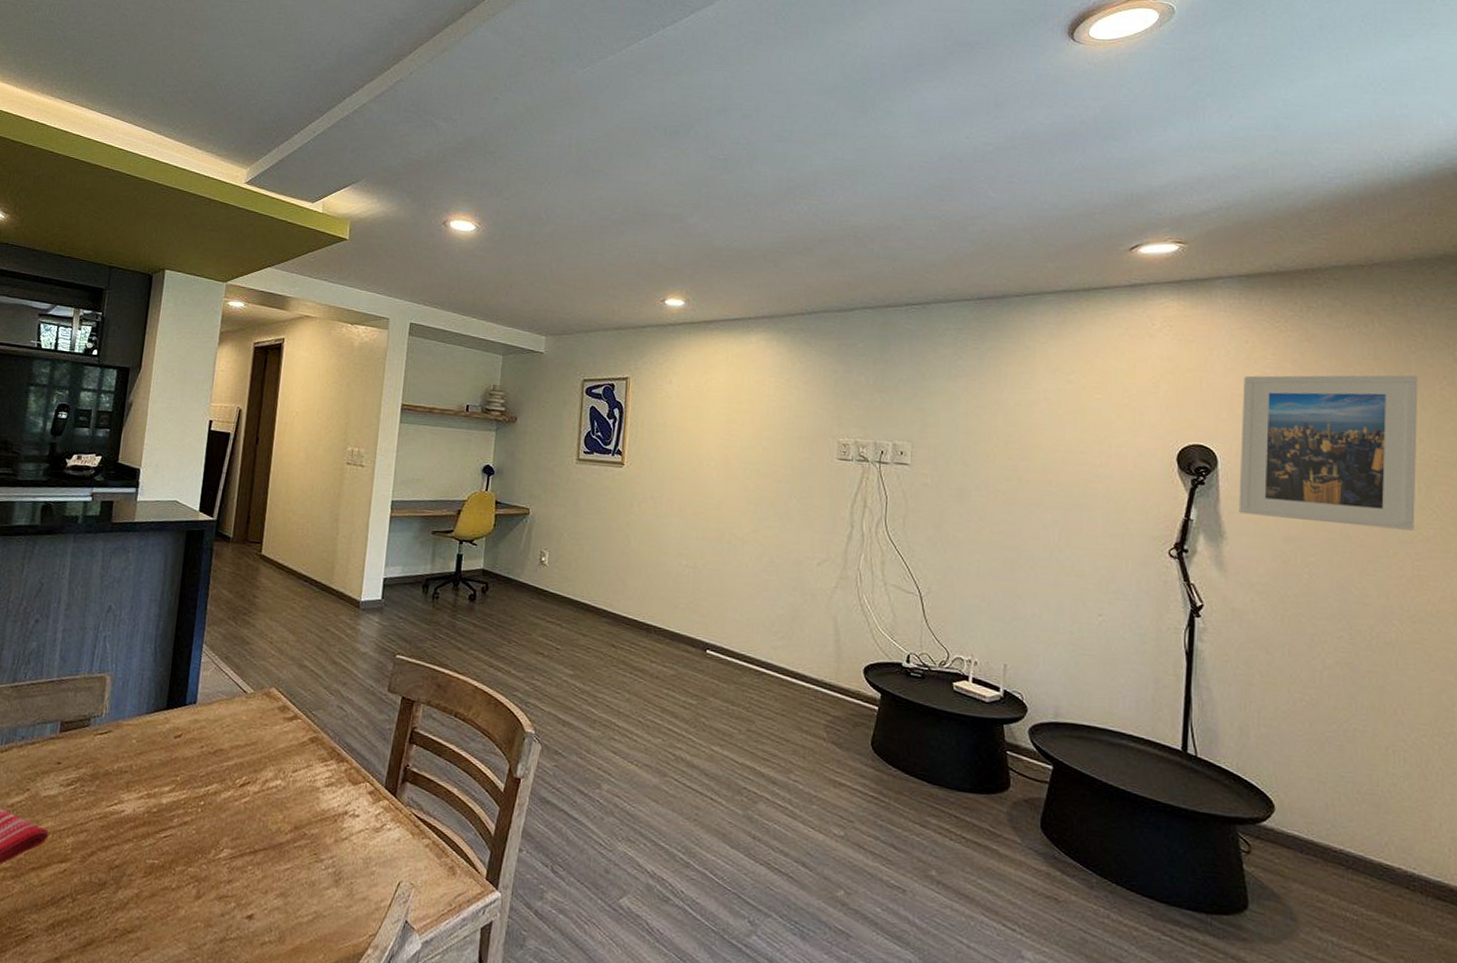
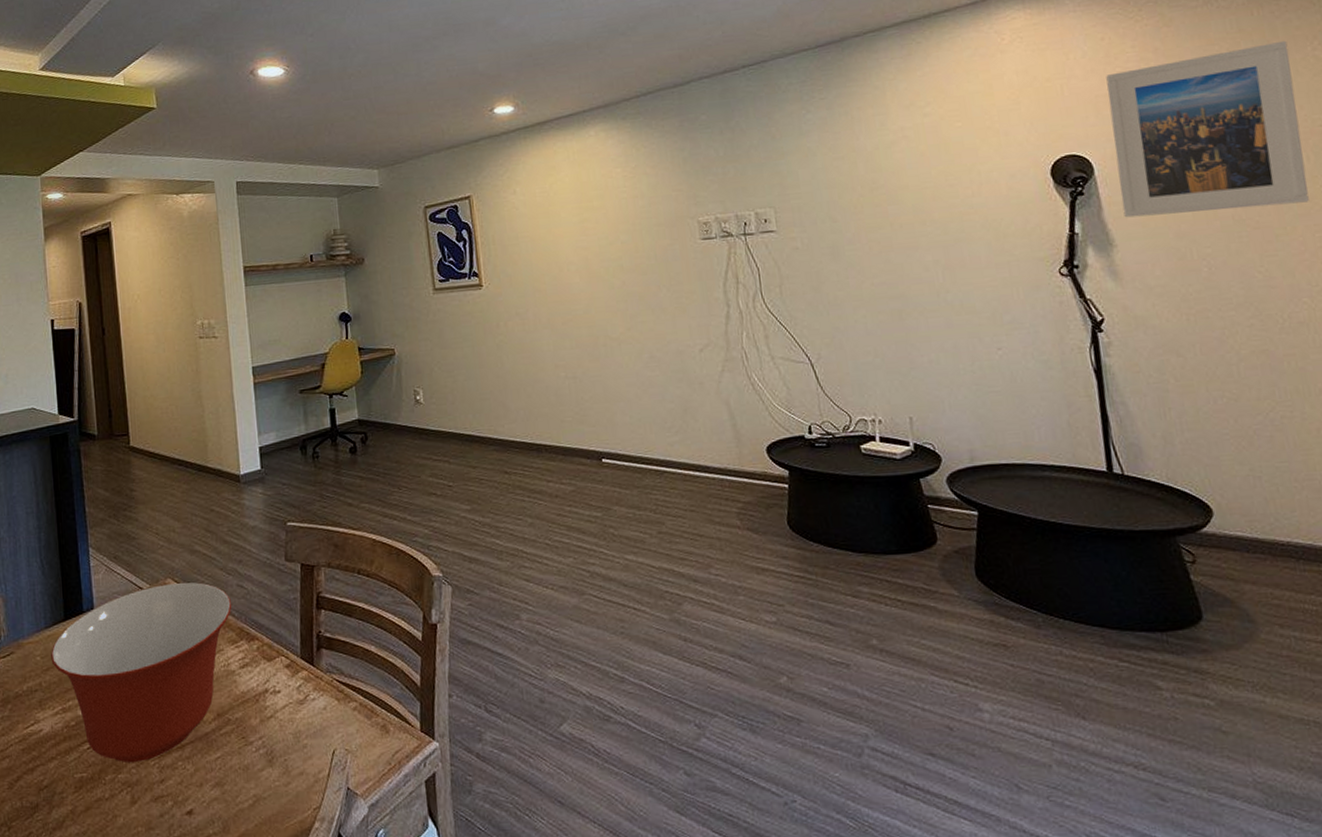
mixing bowl: none [146,692,329,860] -> present [51,582,232,763]

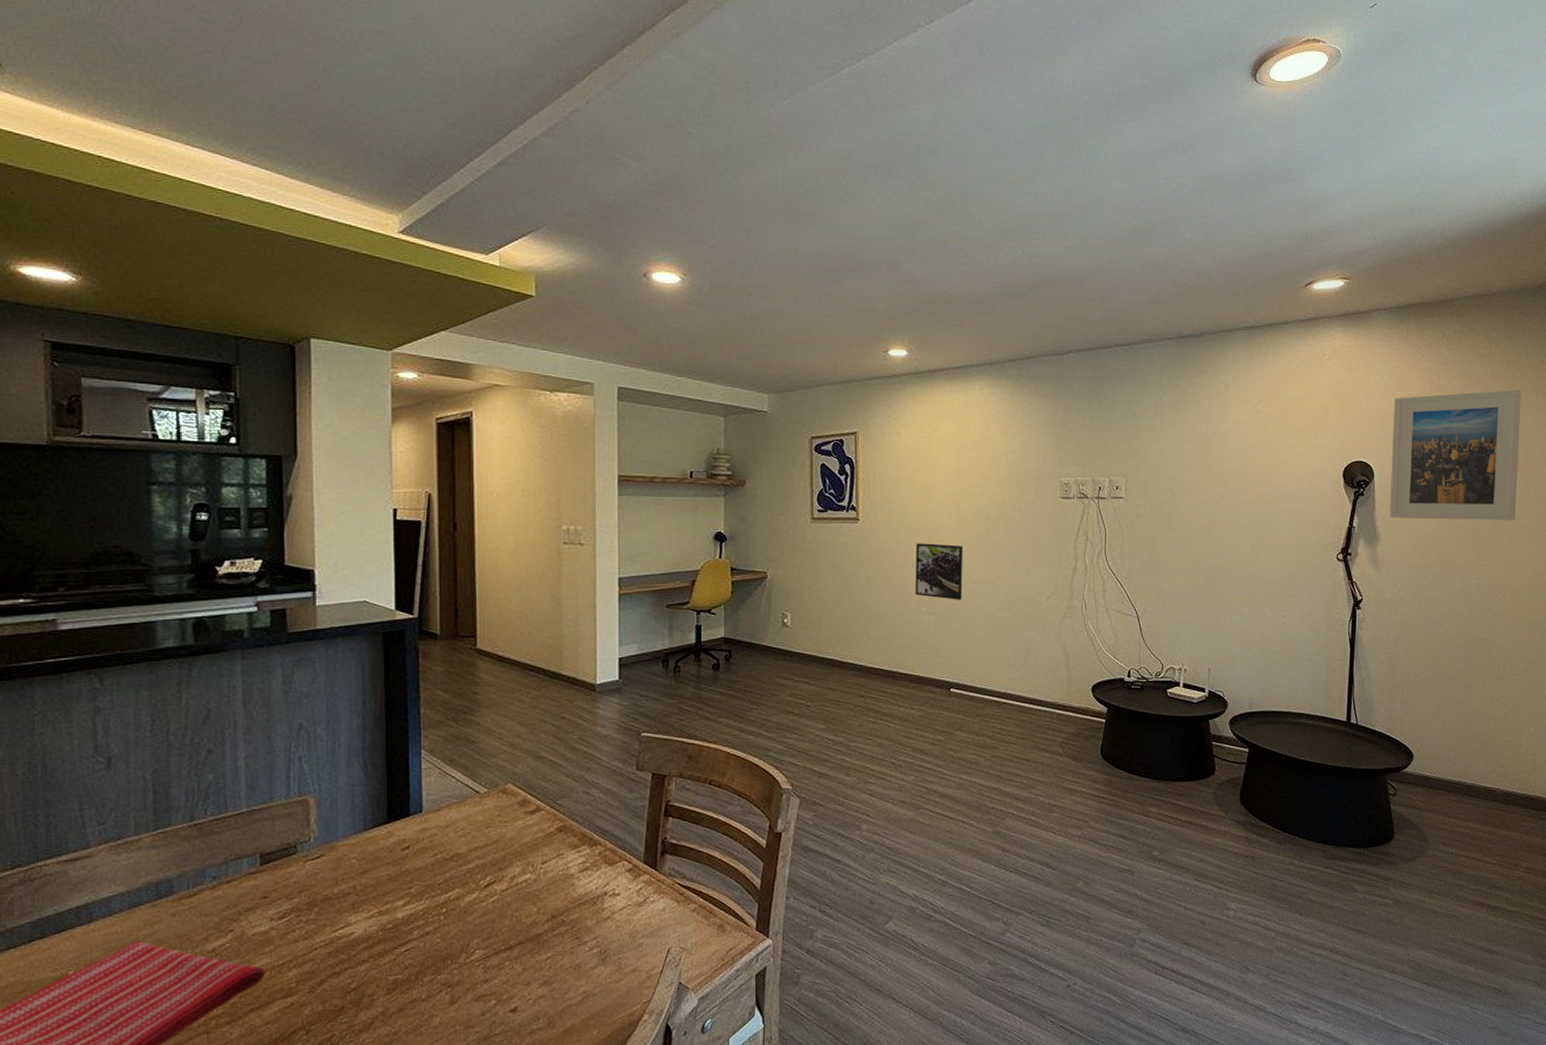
mixing bowl: present [51,582,232,763] -> none [369,788,576,965]
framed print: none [545,302,603,362] -> present [915,543,963,600]

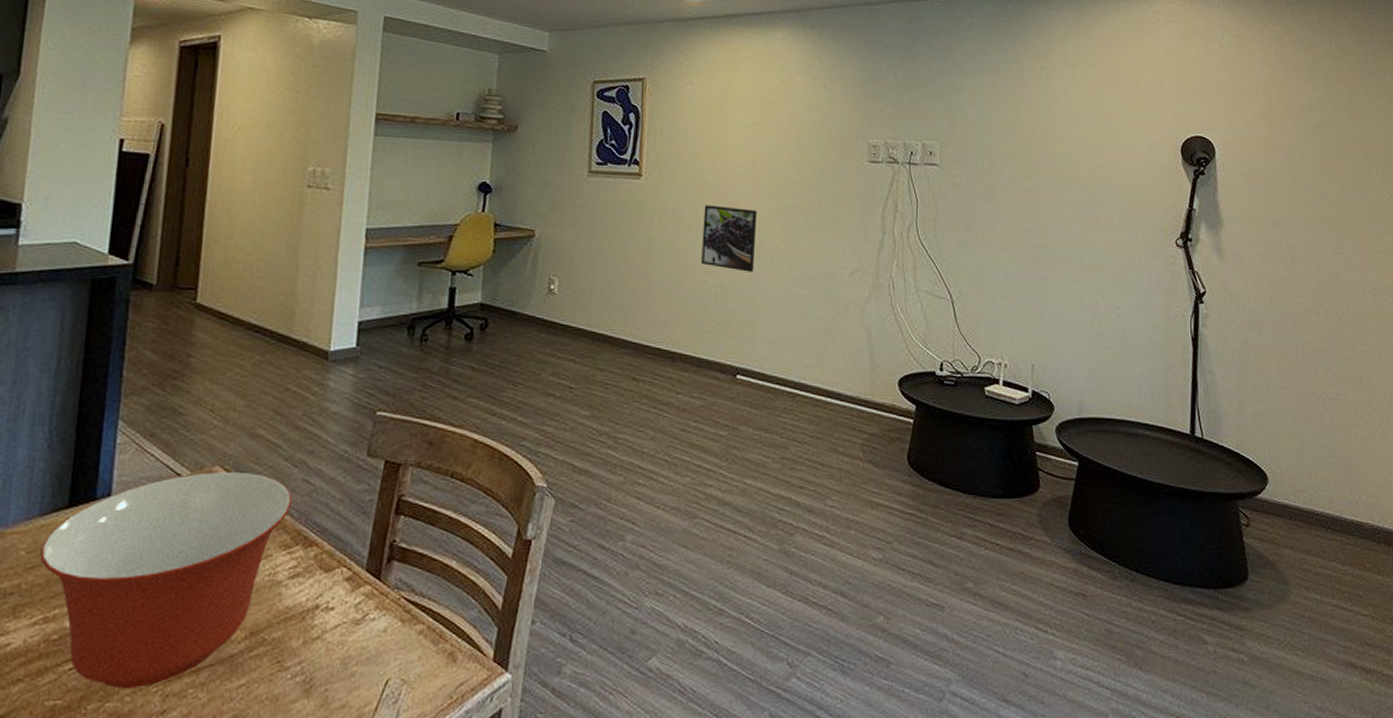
mixing bowl: none [369,788,576,965] -> present [40,472,293,689]
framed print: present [1389,389,1521,520] -> none [1233,66,1374,210]

